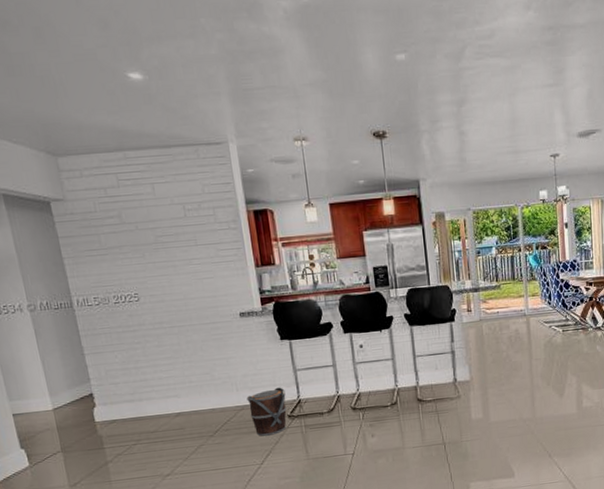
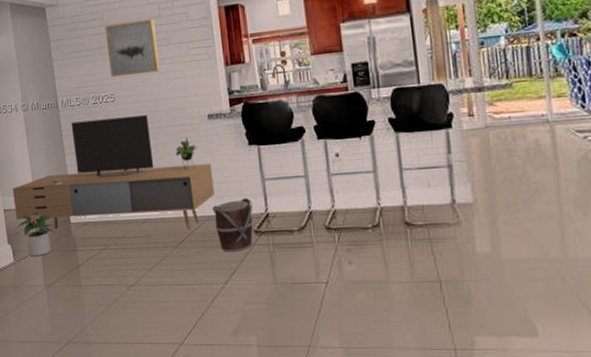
media console: none [22,314,249,430] -> present [12,115,215,230]
potted plant: none [30,413,78,459] -> present [16,211,55,257]
wall art: none [123,220,188,277] -> present [104,19,160,78]

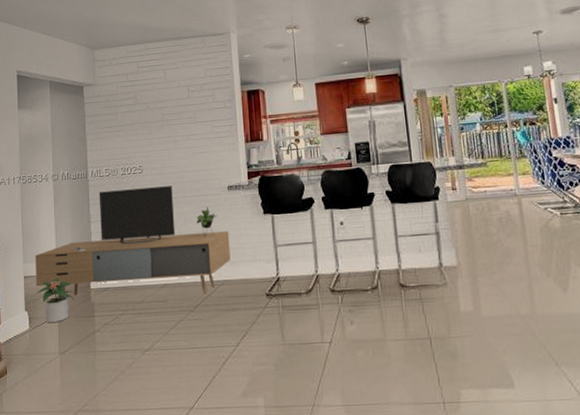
wall art: present [104,19,160,78] -> none [137,100,186,151]
bucket: present [212,198,253,252] -> none [228,263,265,315]

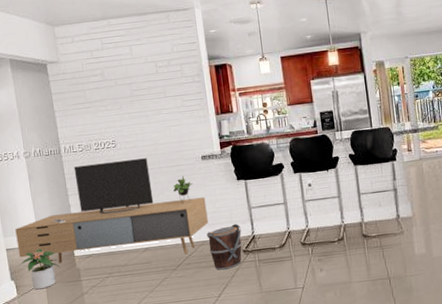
bucket: none [228,263,265,315] -> present [206,224,242,270]

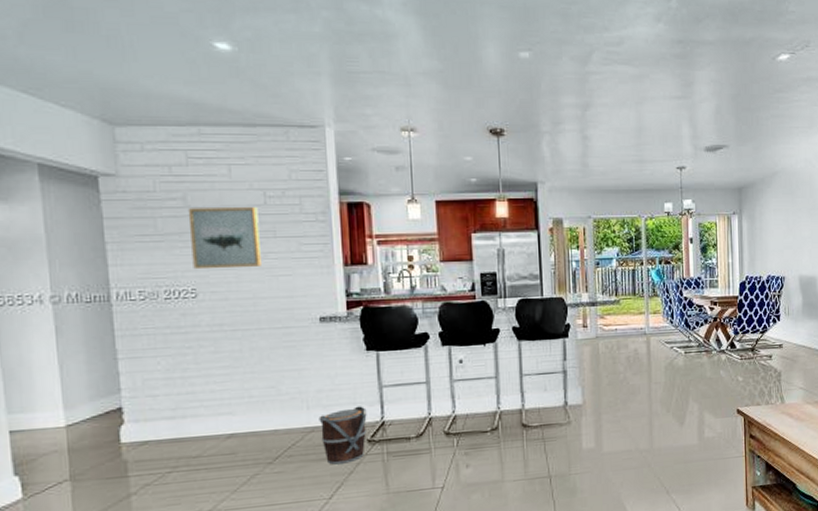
media console: present [15,158,208,264] -> none [27,315,323,453]
potted plant: present [20,248,59,290] -> none [31,431,95,489]
wall art: none [105,76,158,126] -> present [188,207,261,270]

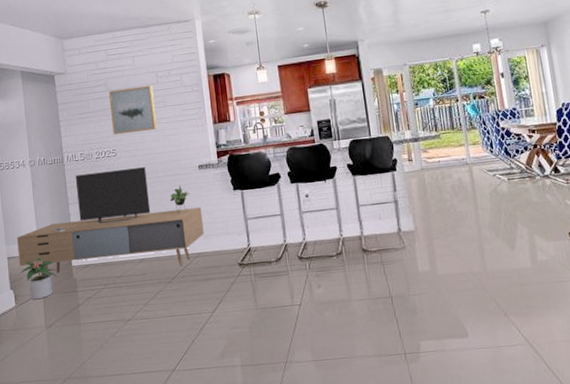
media console: none [27,315,323,453] -> present [17,167,204,274]
potted plant: none [31,431,95,489] -> present [19,257,57,300]
bucket: present [319,406,367,465] -> none [202,235,238,284]

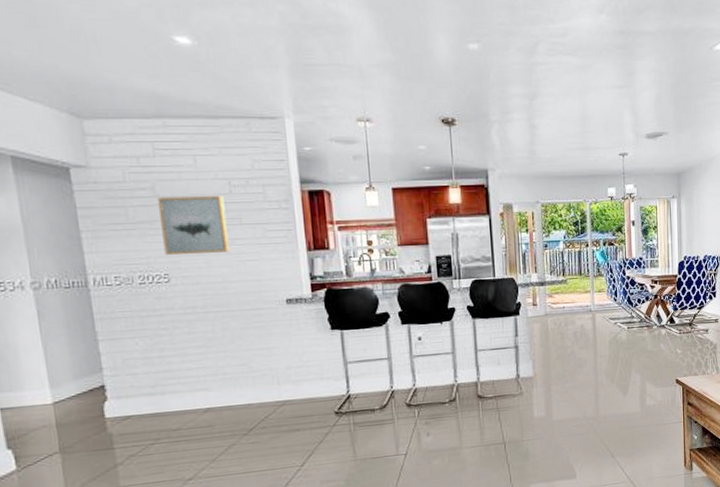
media console: present [17,167,204,274] -> none [15,298,292,428]
potted plant: present [19,257,57,300] -> none [21,408,82,461]

